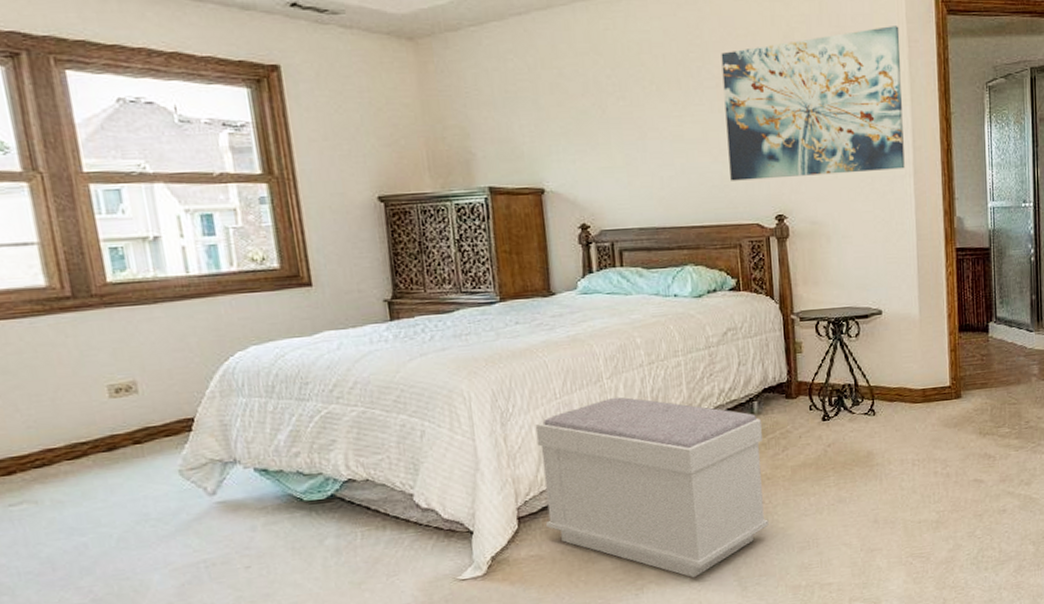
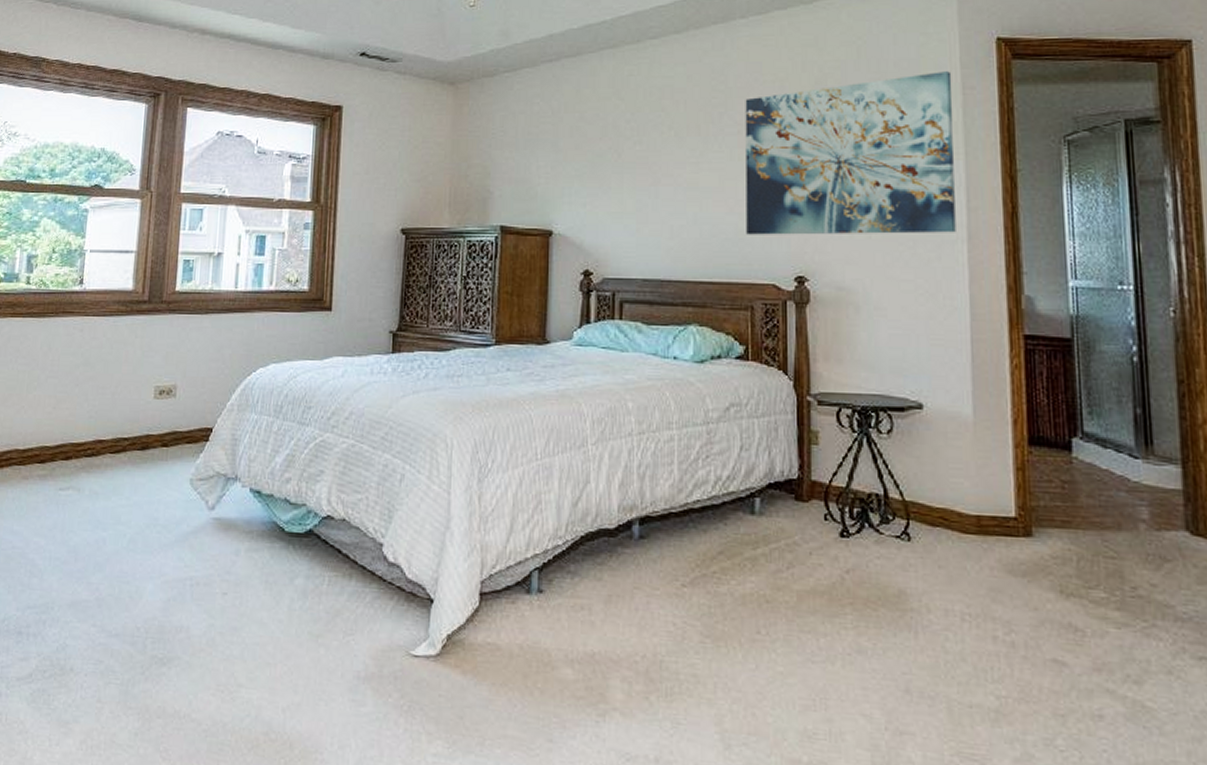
bench: present [535,397,769,578] -> none [509,467,764,717]

